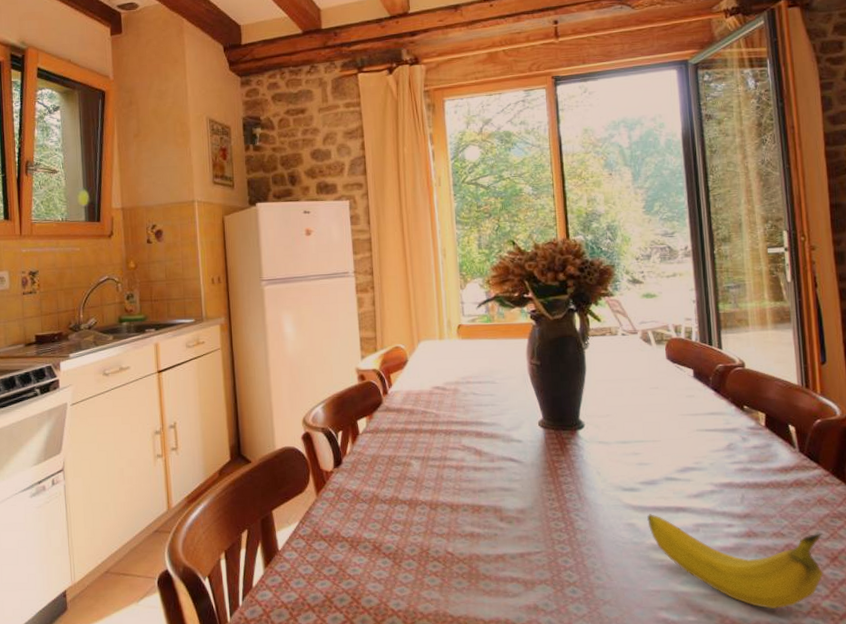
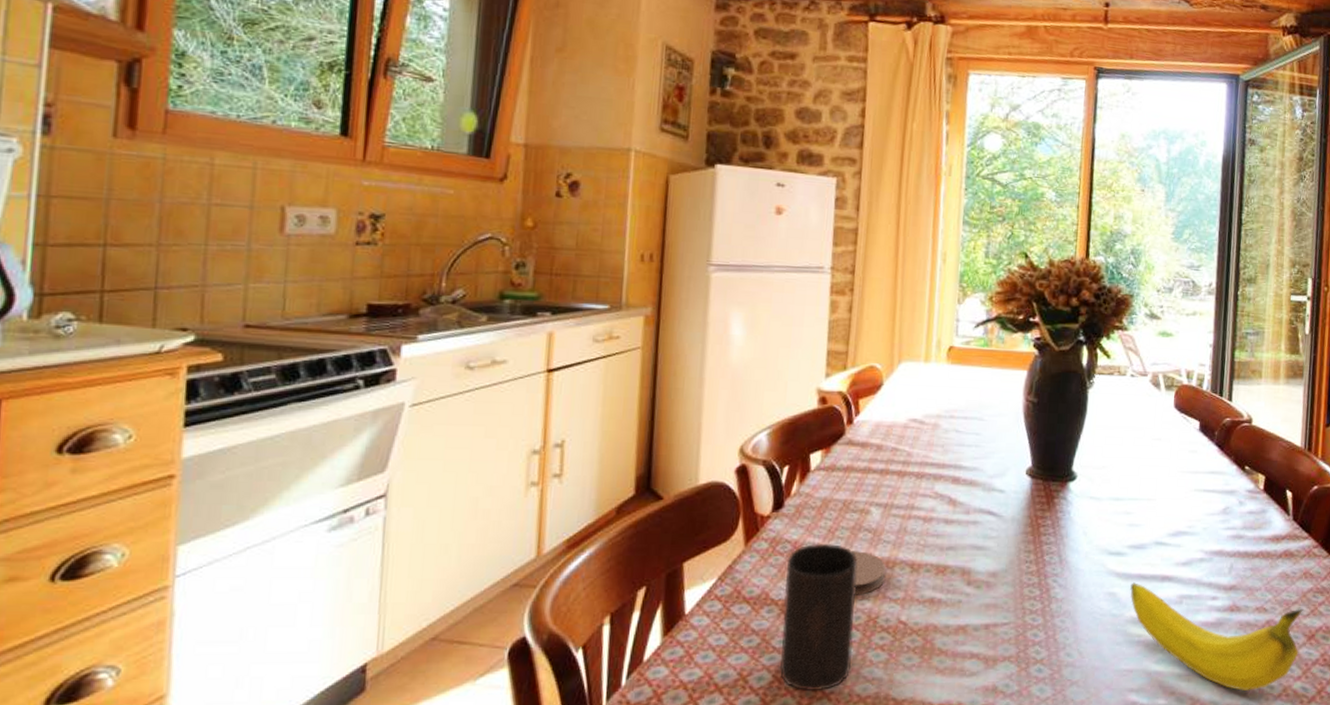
cup: none [351,491,412,610] -> present [779,543,858,692]
coaster: none [401,496,431,532] -> present [852,551,887,595]

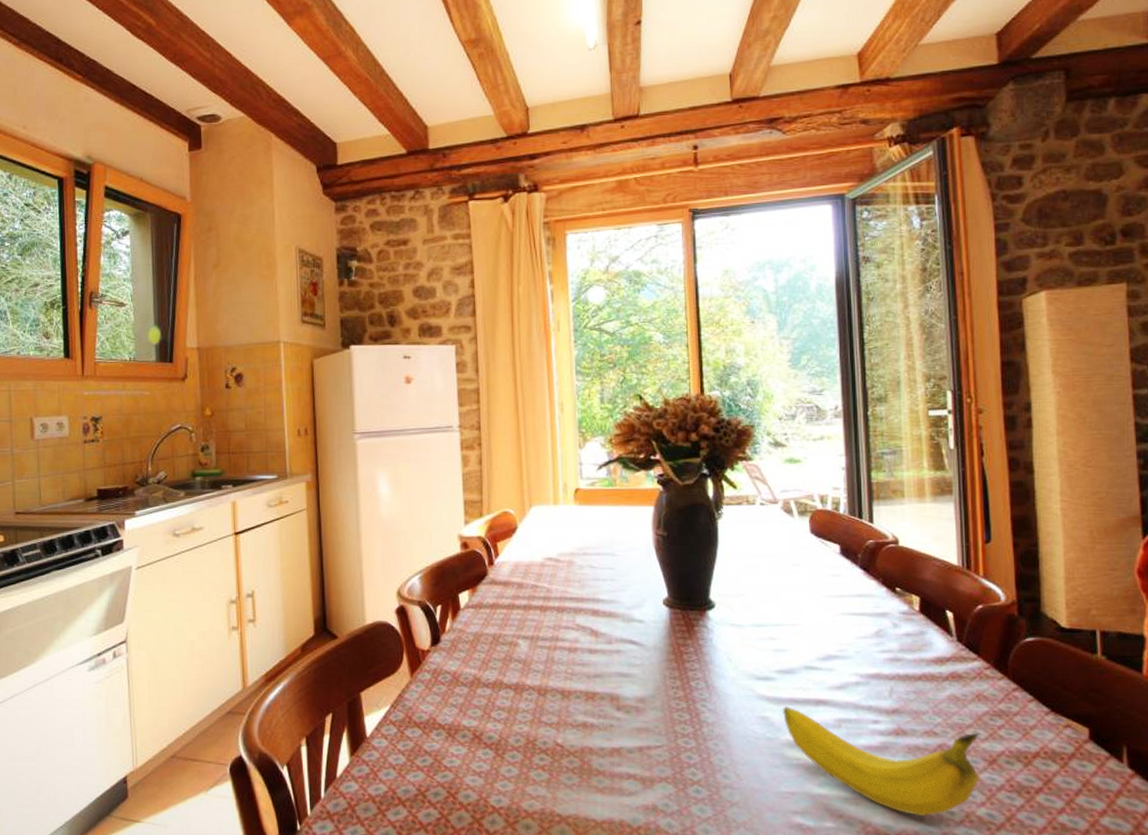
cup: present [779,543,858,692] -> none [449,673,516,807]
coaster: present [852,551,887,595] -> none [505,680,539,720]

